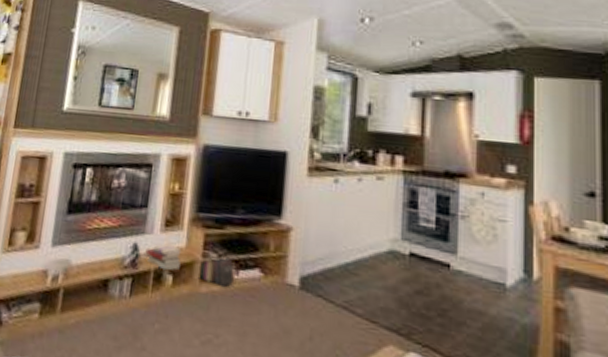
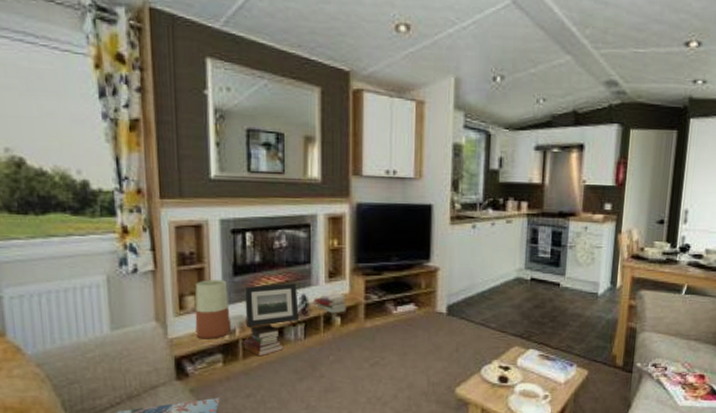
vase: none [18,215,59,284] -> present [195,280,230,339]
books: none [63,273,105,313] -> present [243,323,283,357]
picture frame: none [71,227,130,275] -> present [244,283,299,327]
books: present [197,255,234,288] -> none [362,297,393,322]

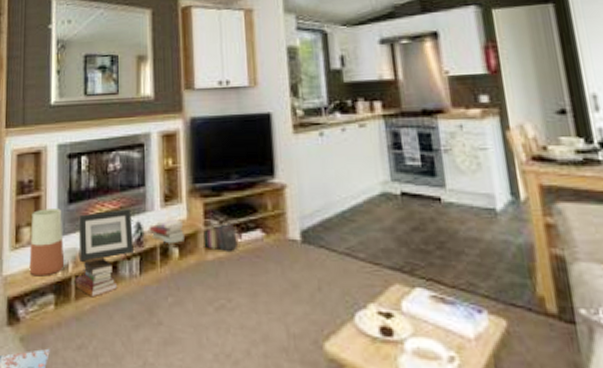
books: none [362,297,393,322] -> present [202,222,237,253]

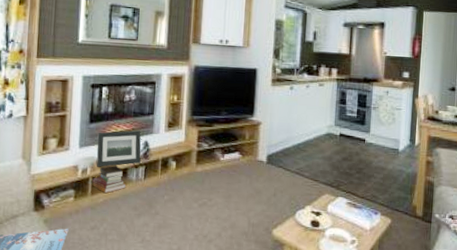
vase: present [29,208,63,277] -> none [54,125,84,177]
books: present [149,218,184,245] -> none [154,140,181,159]
books: present [202,222,237,253] -> none [194,145,221,167]

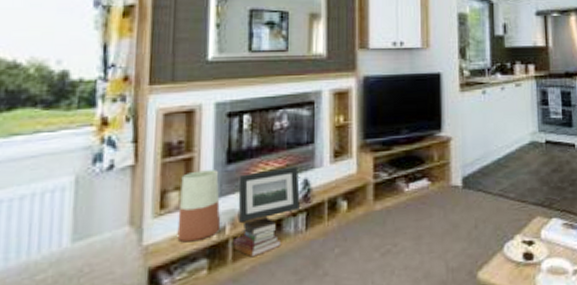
vase: none [54,125,84,177] -> present [177,170,220,243]

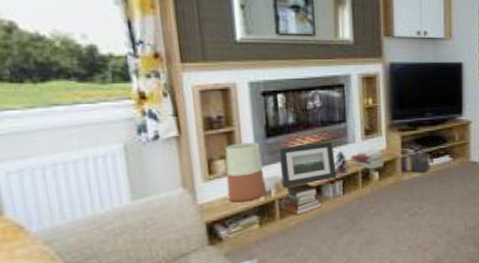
books: none [317,173,353,199] -> present [351,148,384,170]
books: none [371,174,405,202] -> present [400,151,429,174]

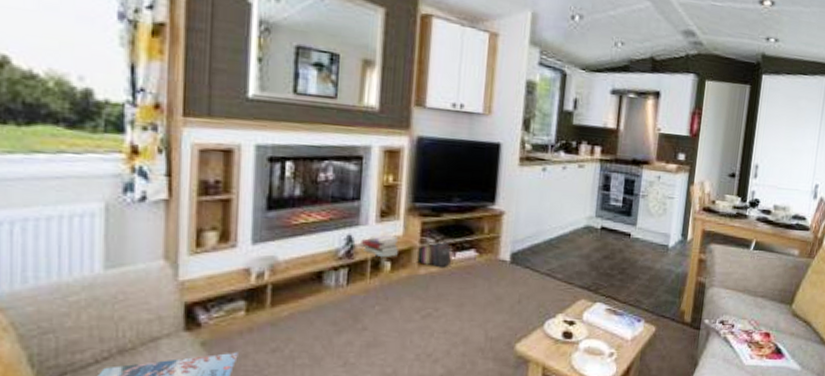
vase: present [225,142,265,203] -> none [214,213,259,283]
picture frame: present [278,142,336,187] -> none [278,221,343,270]
books: present [279,182,321,216] -> none [272,266,320,305]

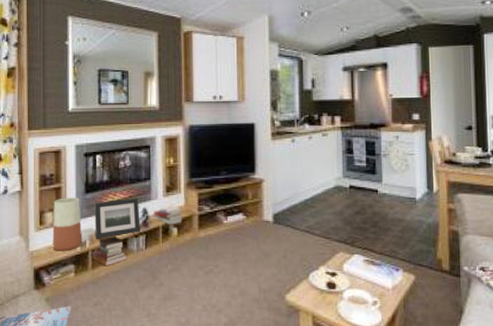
vase: none [214,213,259,283] -> present [52,197,82,251]
books: none [272,266,320,305] -> present [92,235,126,267]
picture frame: none [278,221,343,270] -> present [94,198,140,239]
books: present [416,240,451,268] -> none [196,208,224,231]

